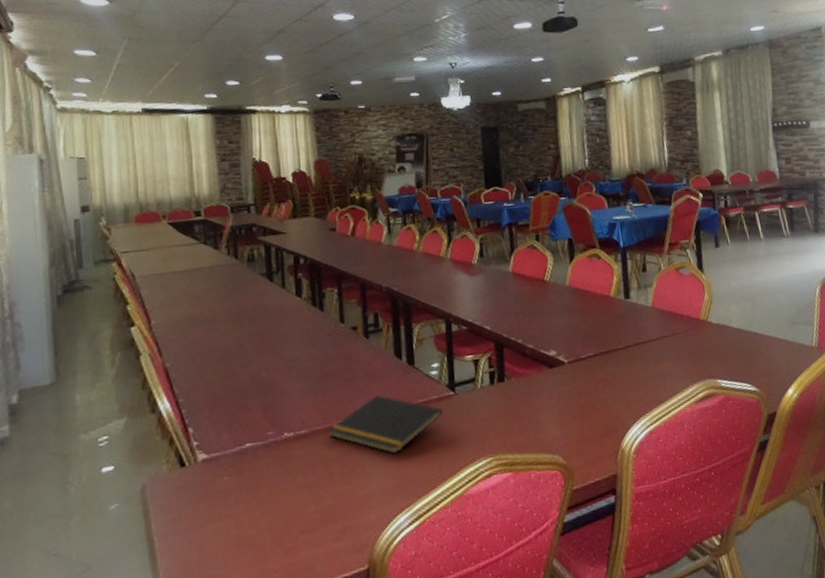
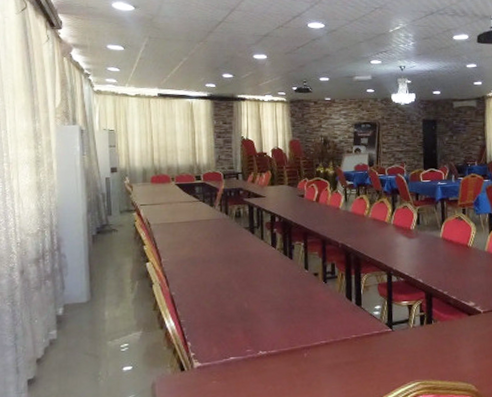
notepad: present [327,395,444,455] -> none [292,327,383,374]

